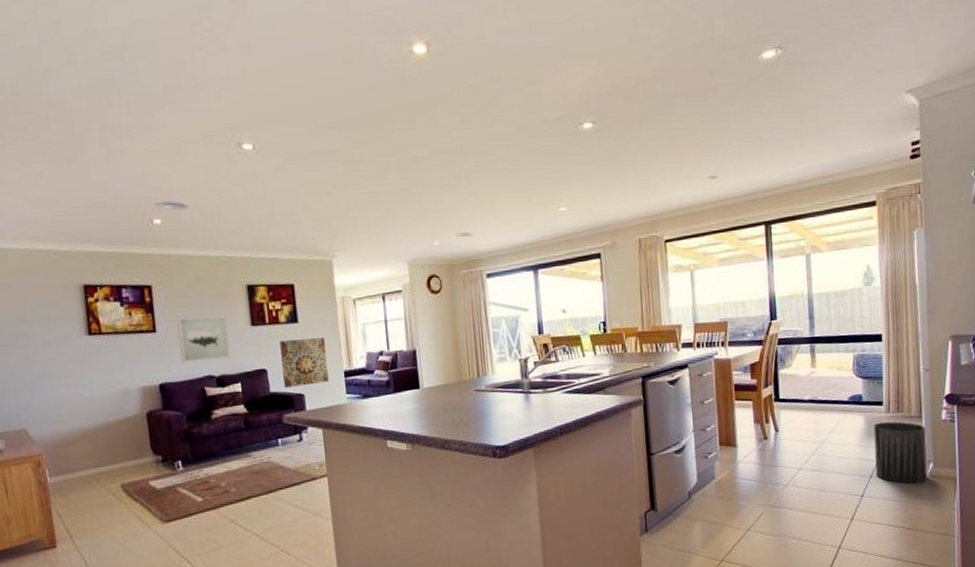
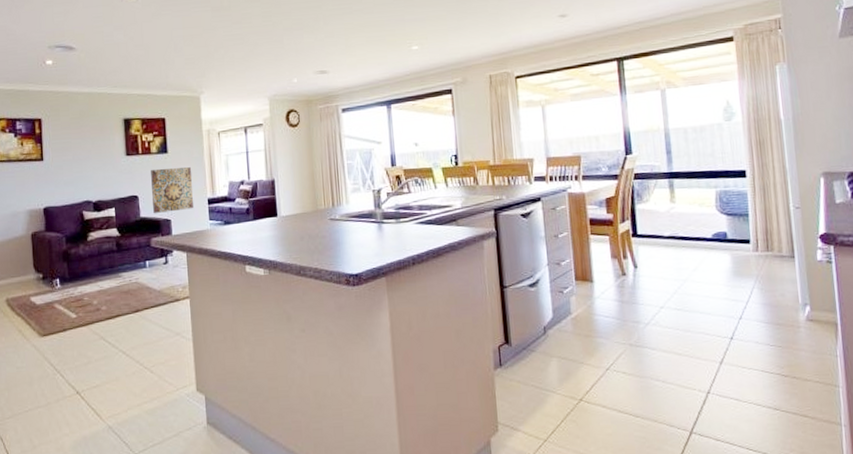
wall art: present [177,315,231,364] -> none [62,146,107,189]
trash can: present [873,421,928,484] -> none [741,261,805,328]

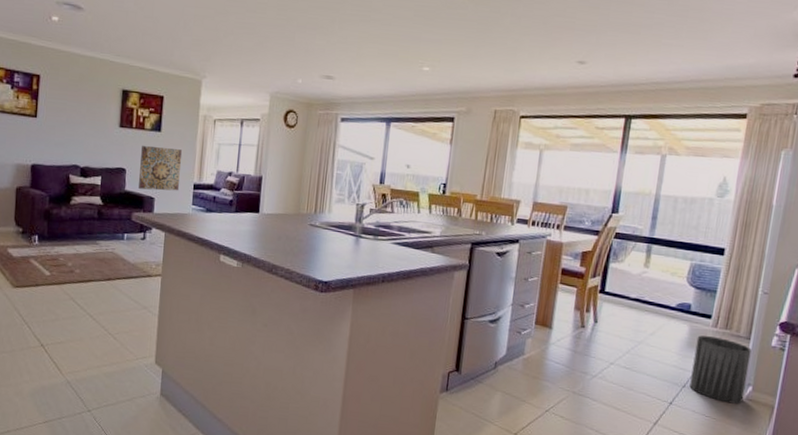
trash can: none [741,261,805,328] -> present [689,335,752,404]

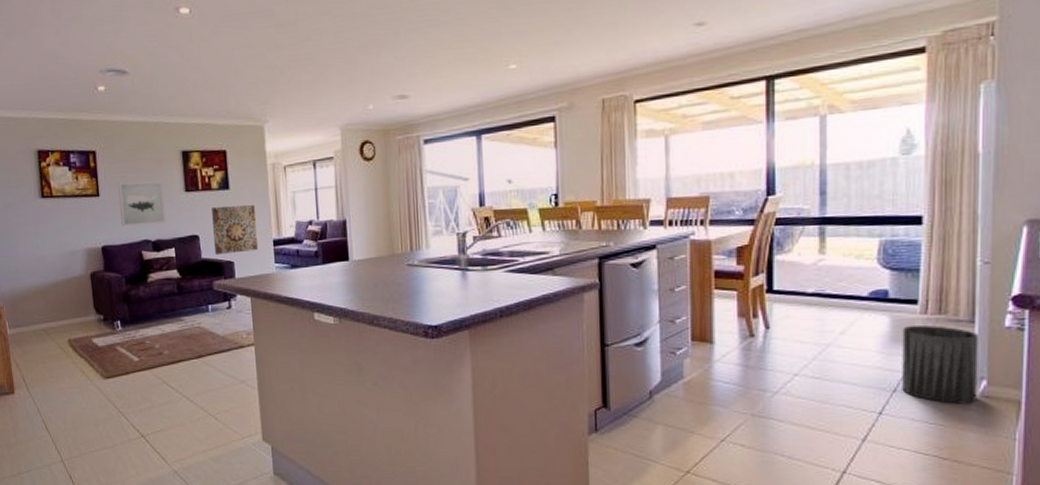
wall art: none [54,107,100,153] -> present [118,181,166,227]

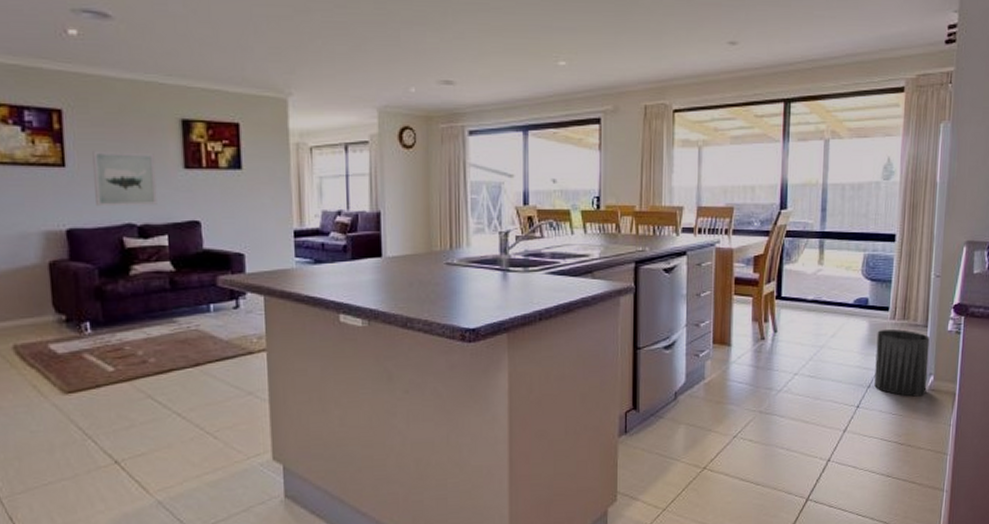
wall art: present [212,205,259,254] -> none [218,189,276,245]

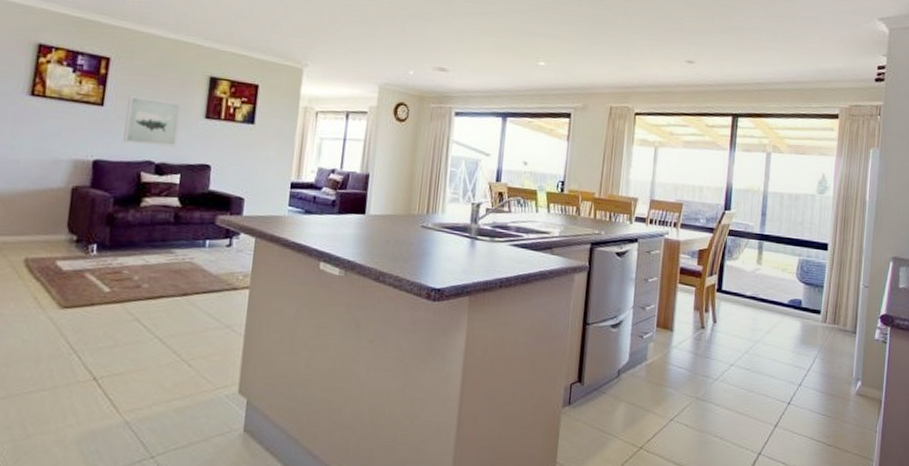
trash can: present [874,329,930,397] -> none [805,331,858,400]

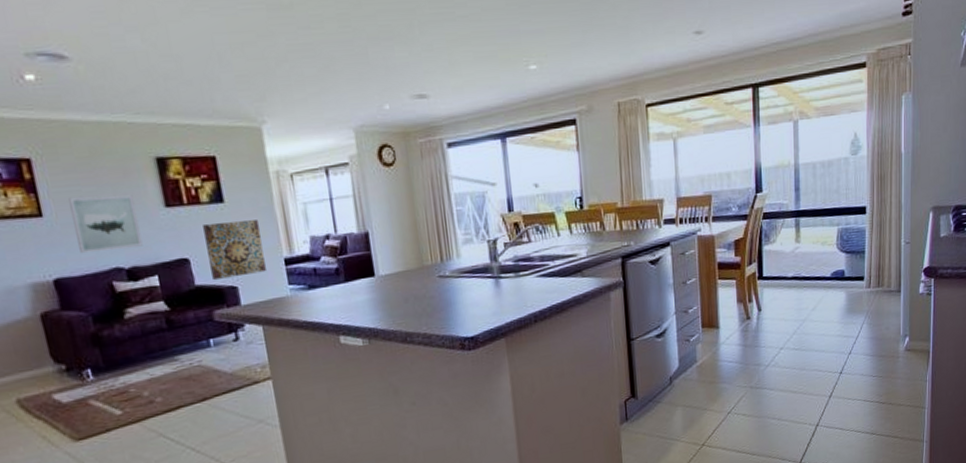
wall art: none [225,140,279,191] -> present [203,220,267,280]

